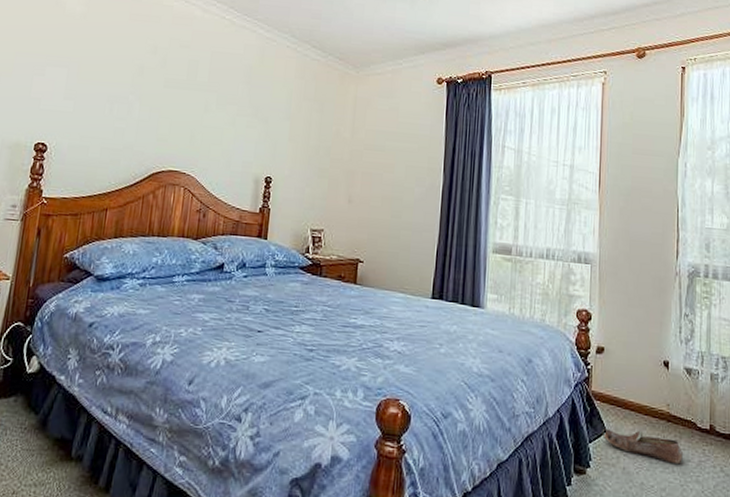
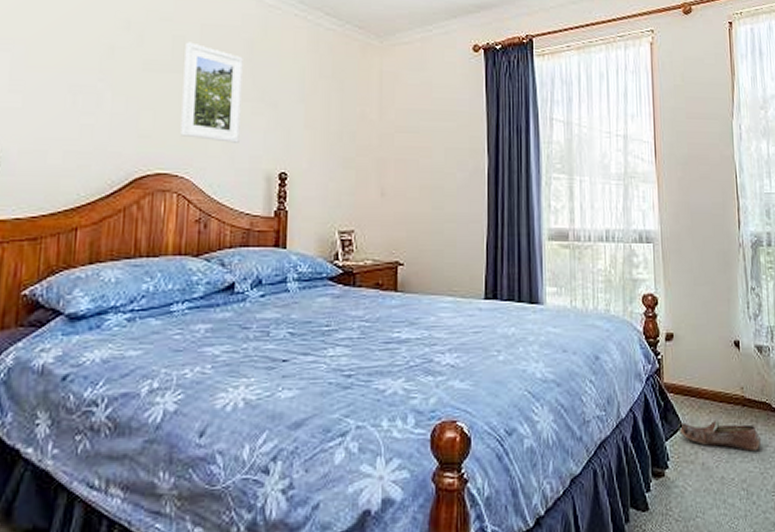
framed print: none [190,65,243,150] -> present [180,42,243,143]

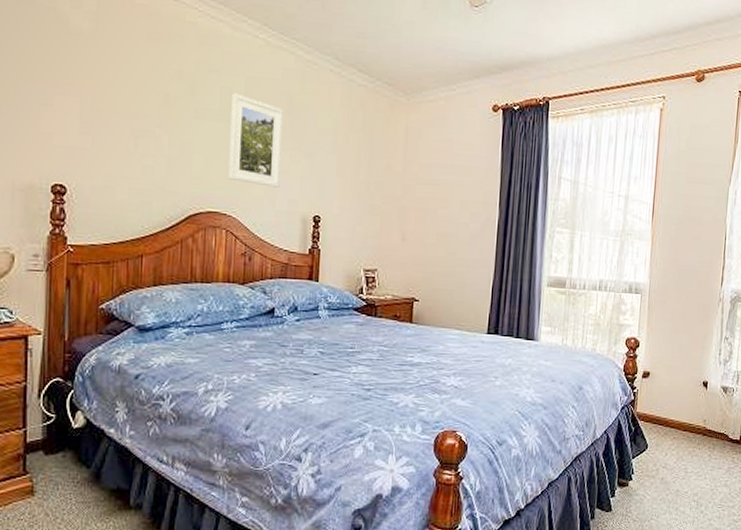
shoe: present [679,419,762,452] -> none [645,444,716,472]

